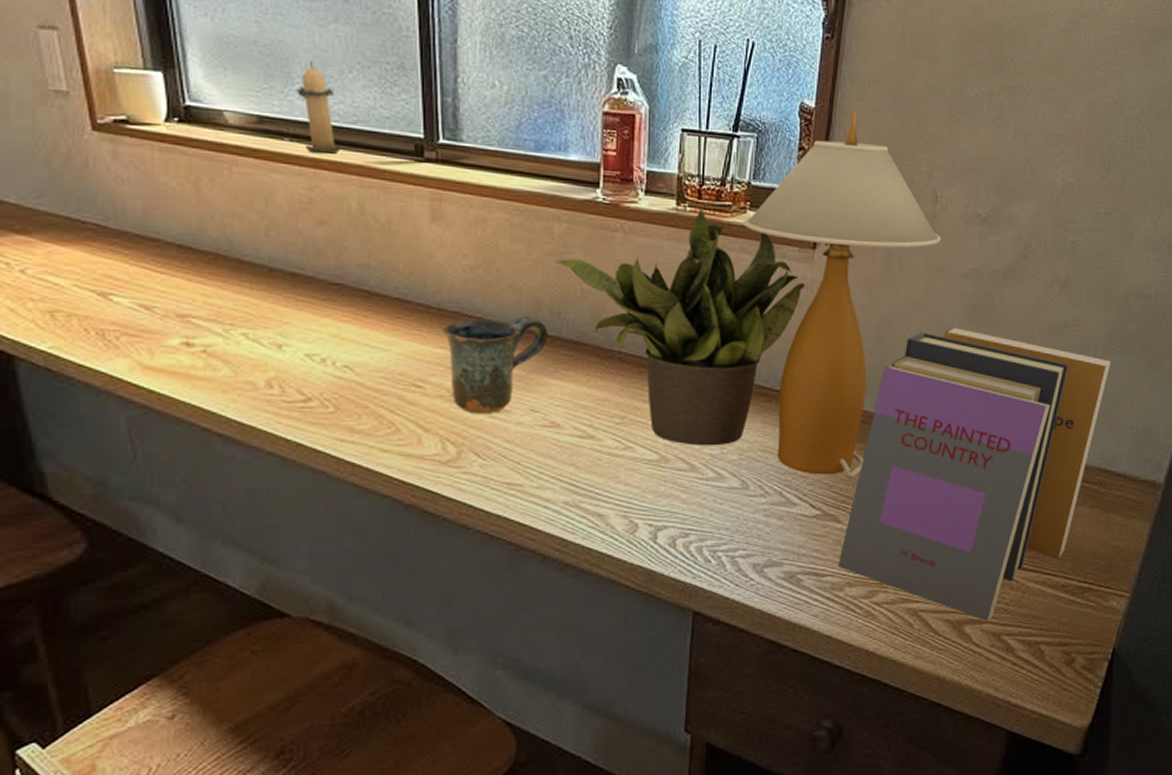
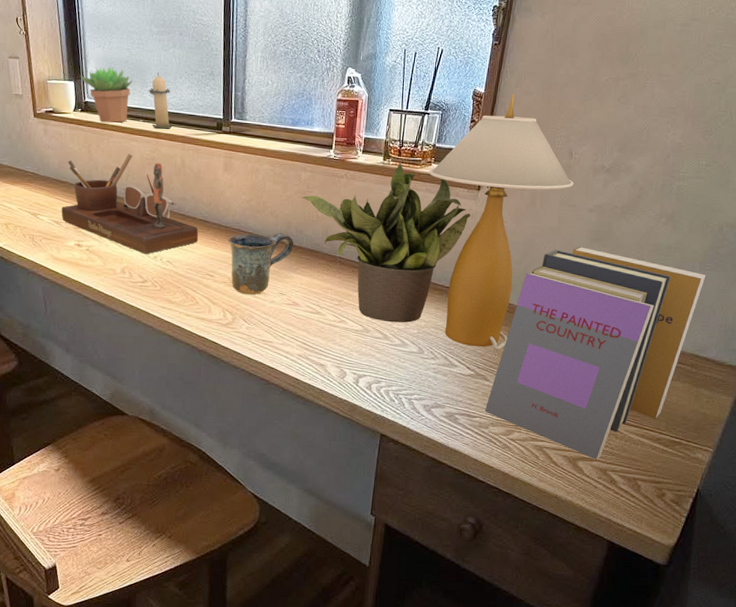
desk organizer: none [153,192,395,356] -> present [61,153,199,254]
succulent plant: none [173,48,267,143] -> present [80,66,132,123]

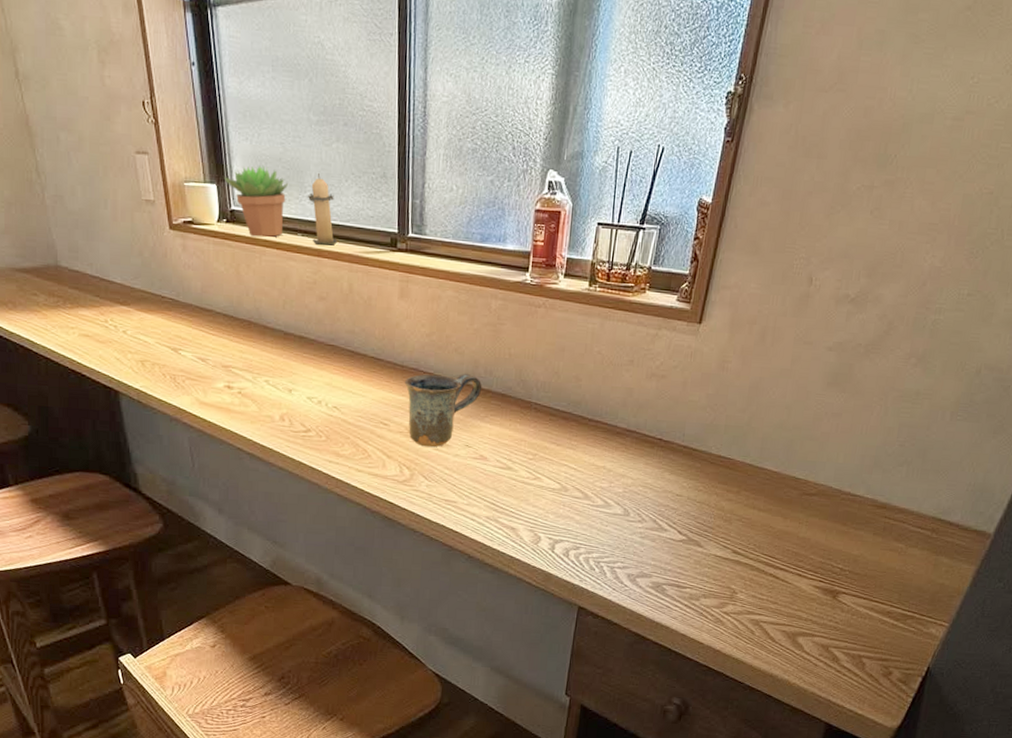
desk organizer: present [61,153,199,254] -> none [207,275,370,398]
potted plant: present [300,161,471,323] -> none [490,287,690,481]
table lamp: present [429,93,574,351] -> none [642,203,812,513]
books: present [485,247,706,460] -> none [697,392,957,635]

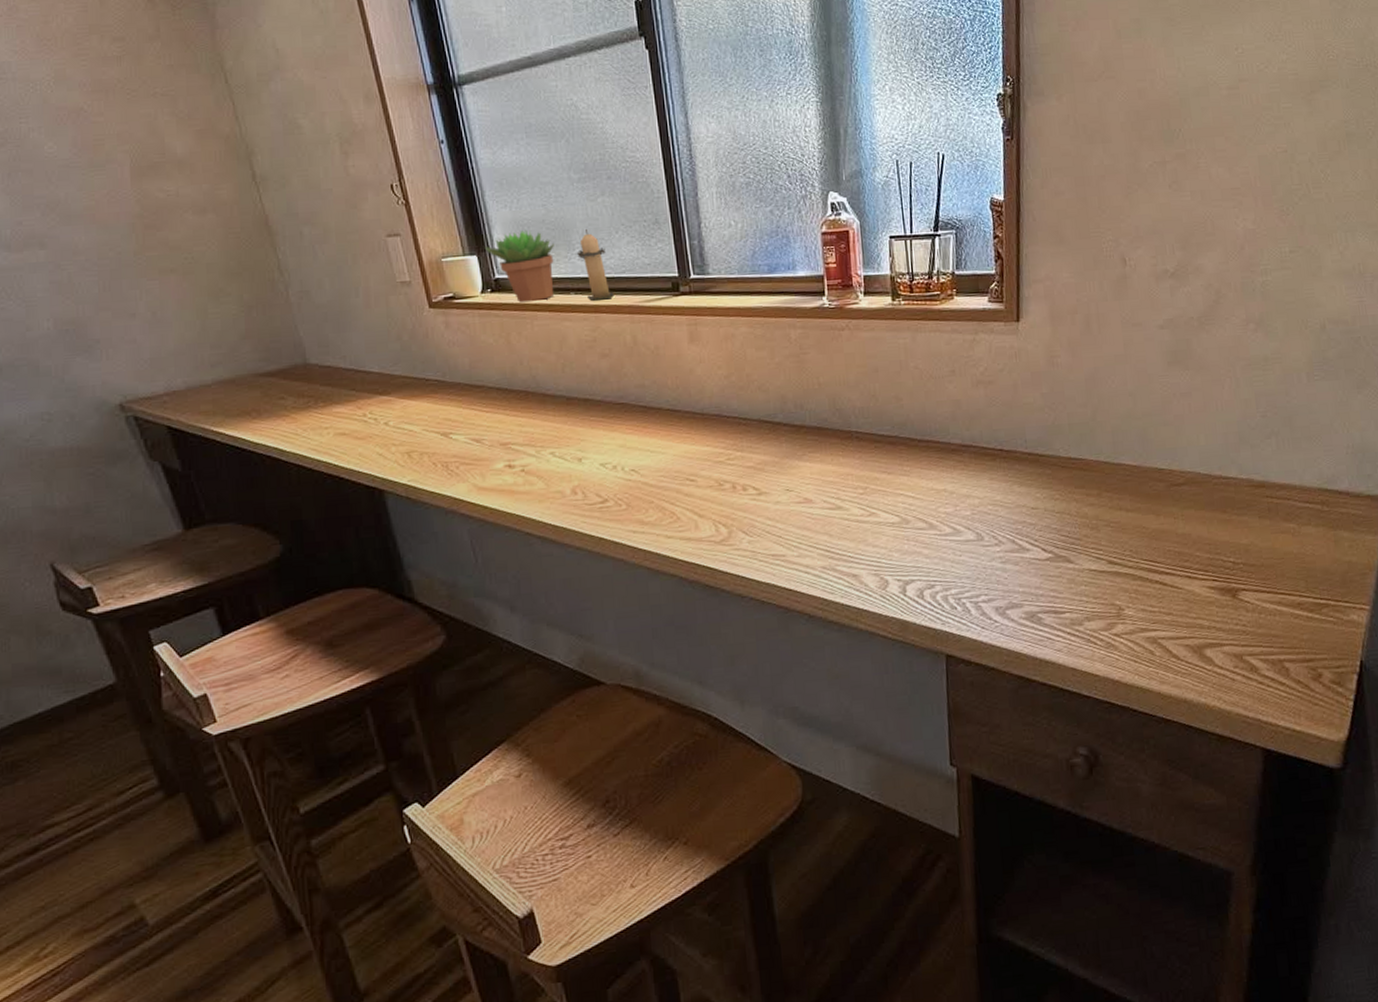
mug: present [404,373,482,447] -> none [707,410,795,499]

